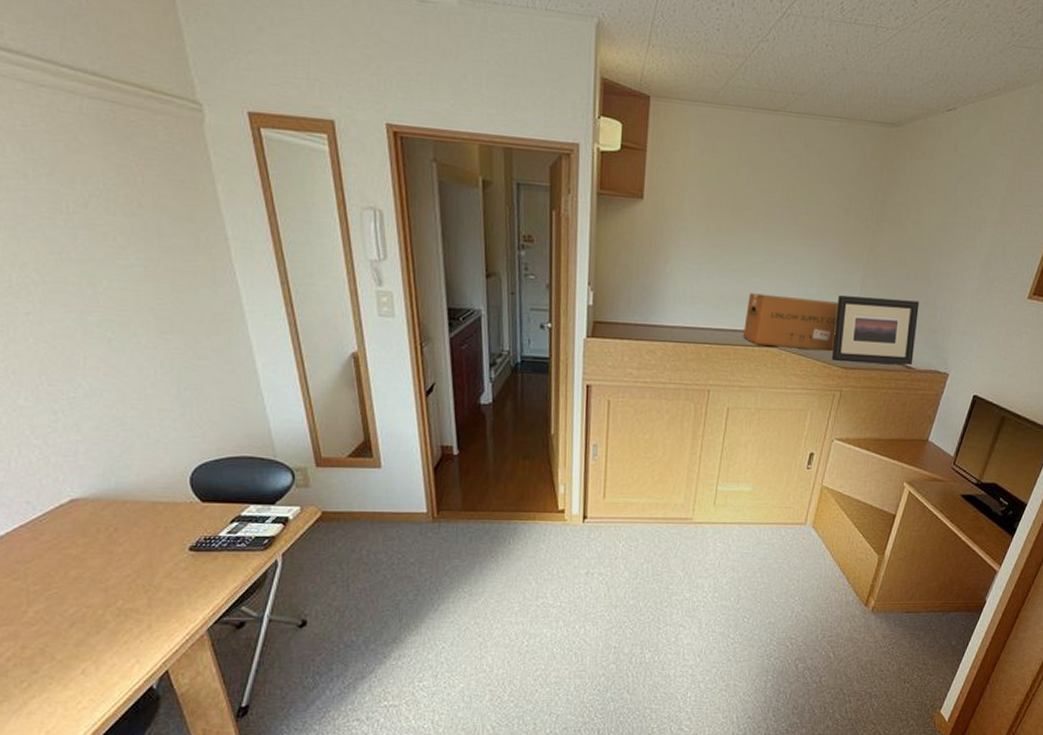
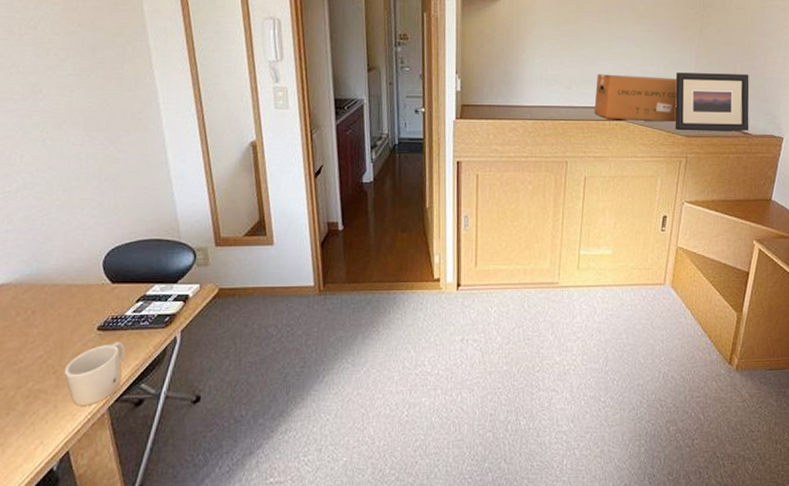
mug: none [156,563,223,627] -> present [64,342,126,406]

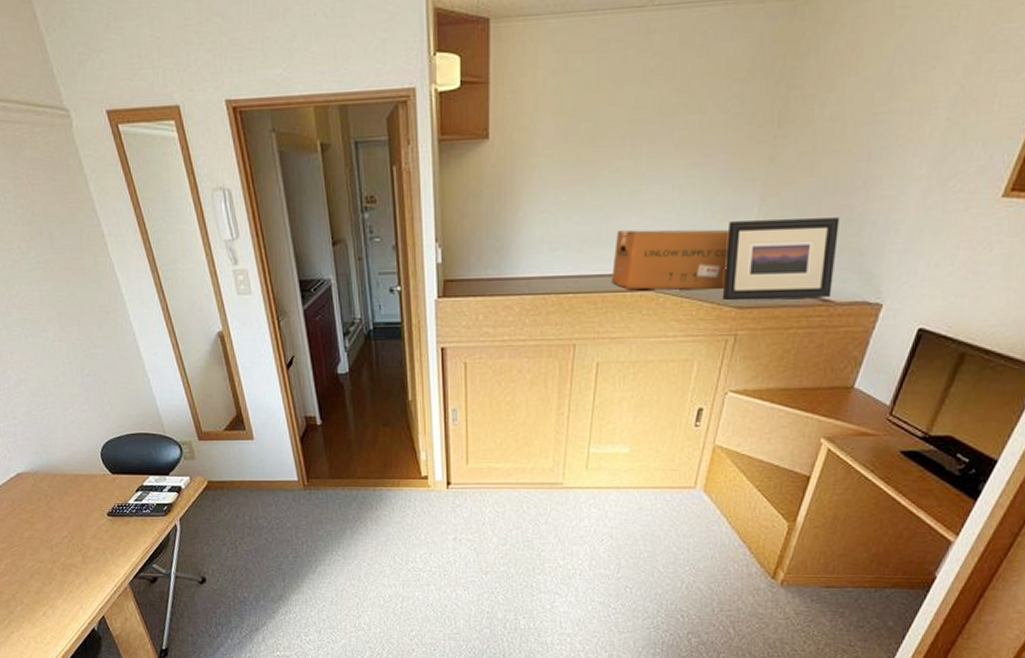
mug: present [64,342,126,406] -> none [87,527,136,580]

